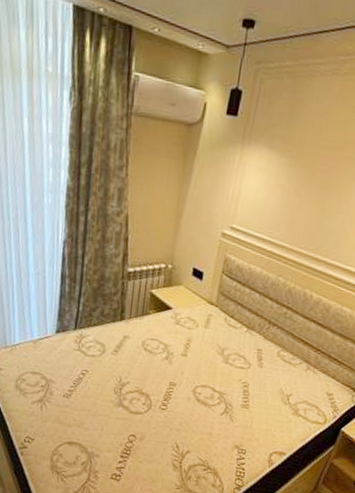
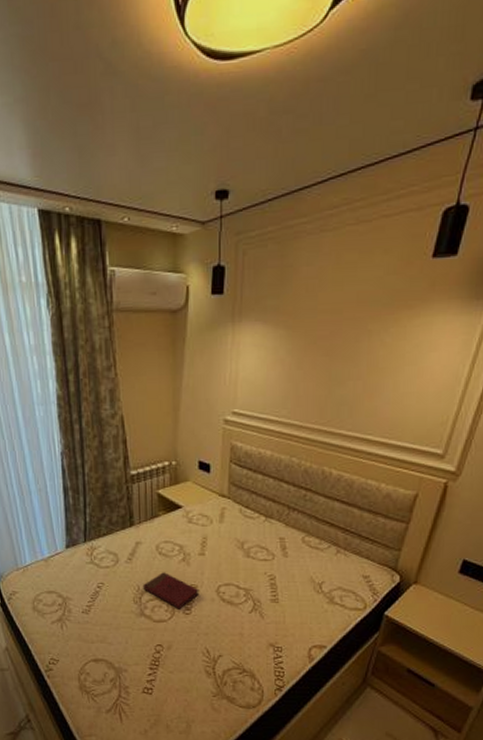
book: none [124,367,177,404] -> present [142,572,199,609]

